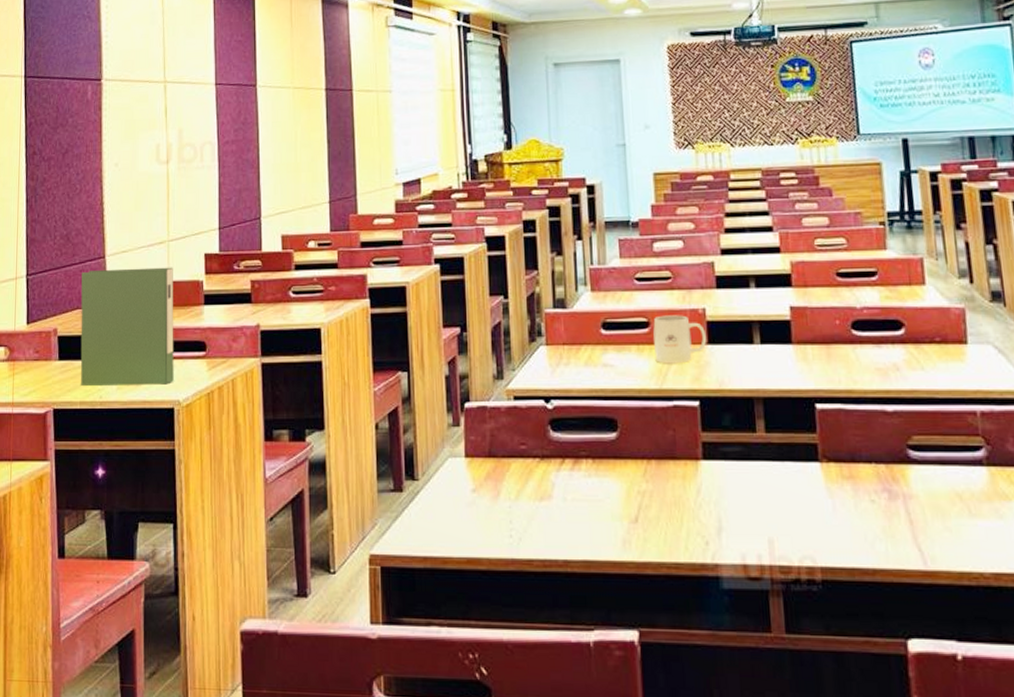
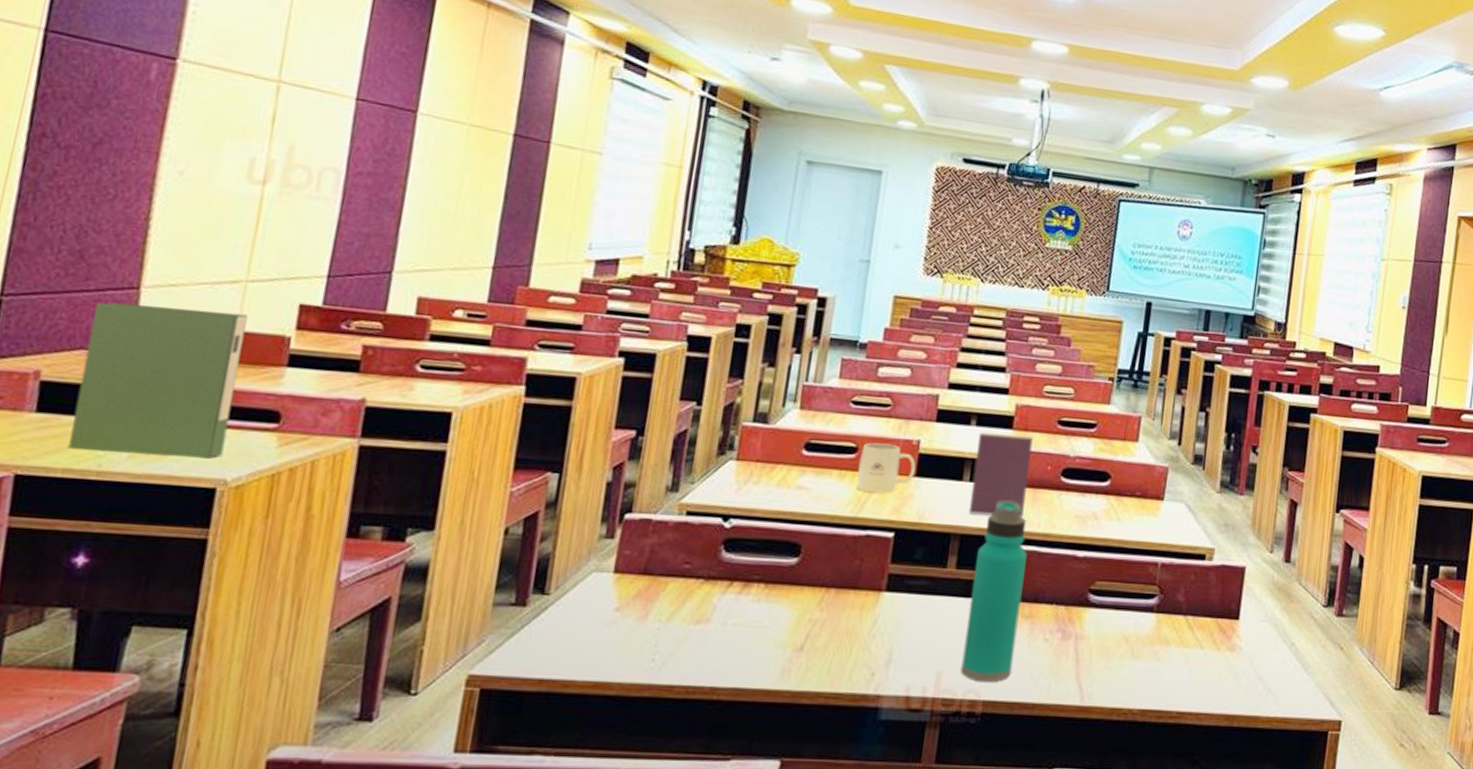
book: none [760,291,821,376] -> present [968,431,1034,518]
water bottle: none [783,359,844,547] -> present [961,500,1027,682]

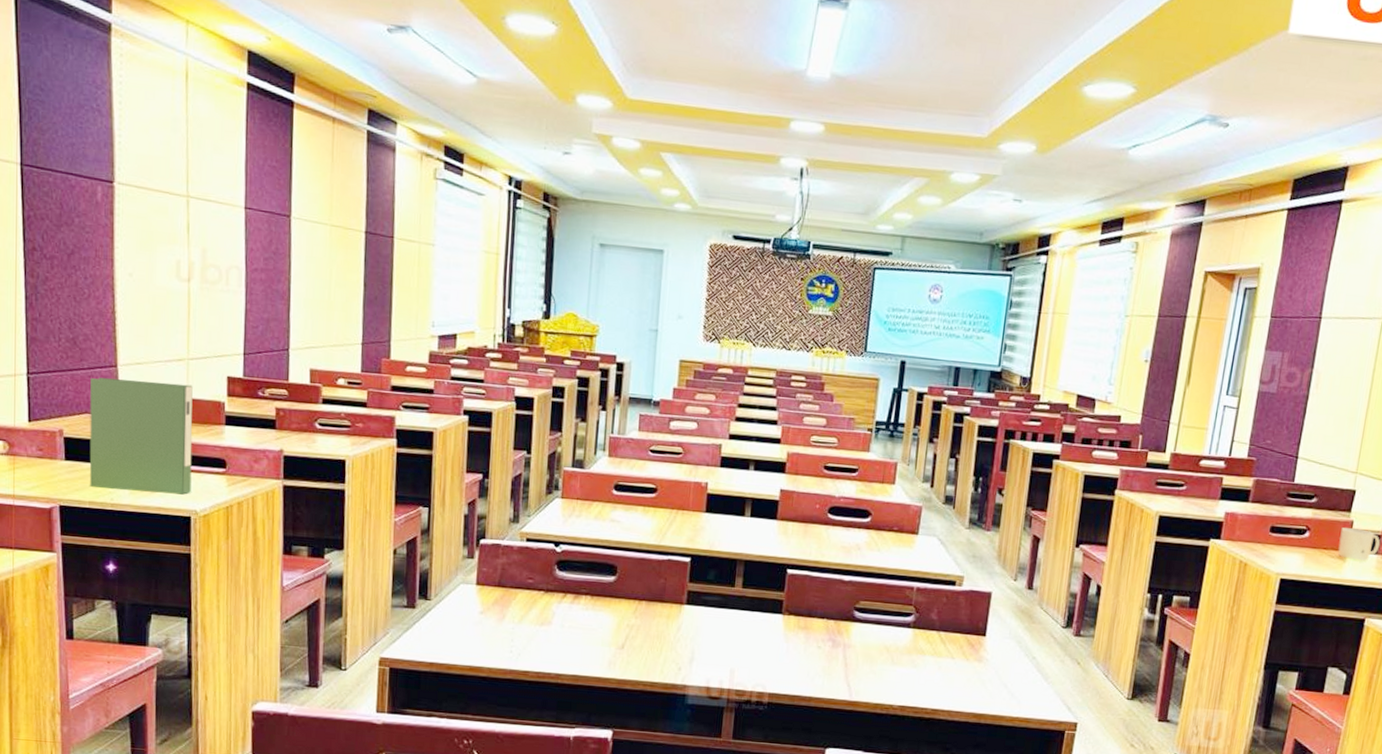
mug: present [856,442,916,494] -> none [658,484,706,527]
water bottle: present [961,500,1027,682] -> none [750,533,801,679]
book: present [968,431,1034,518] -> none [750,475,804,548]

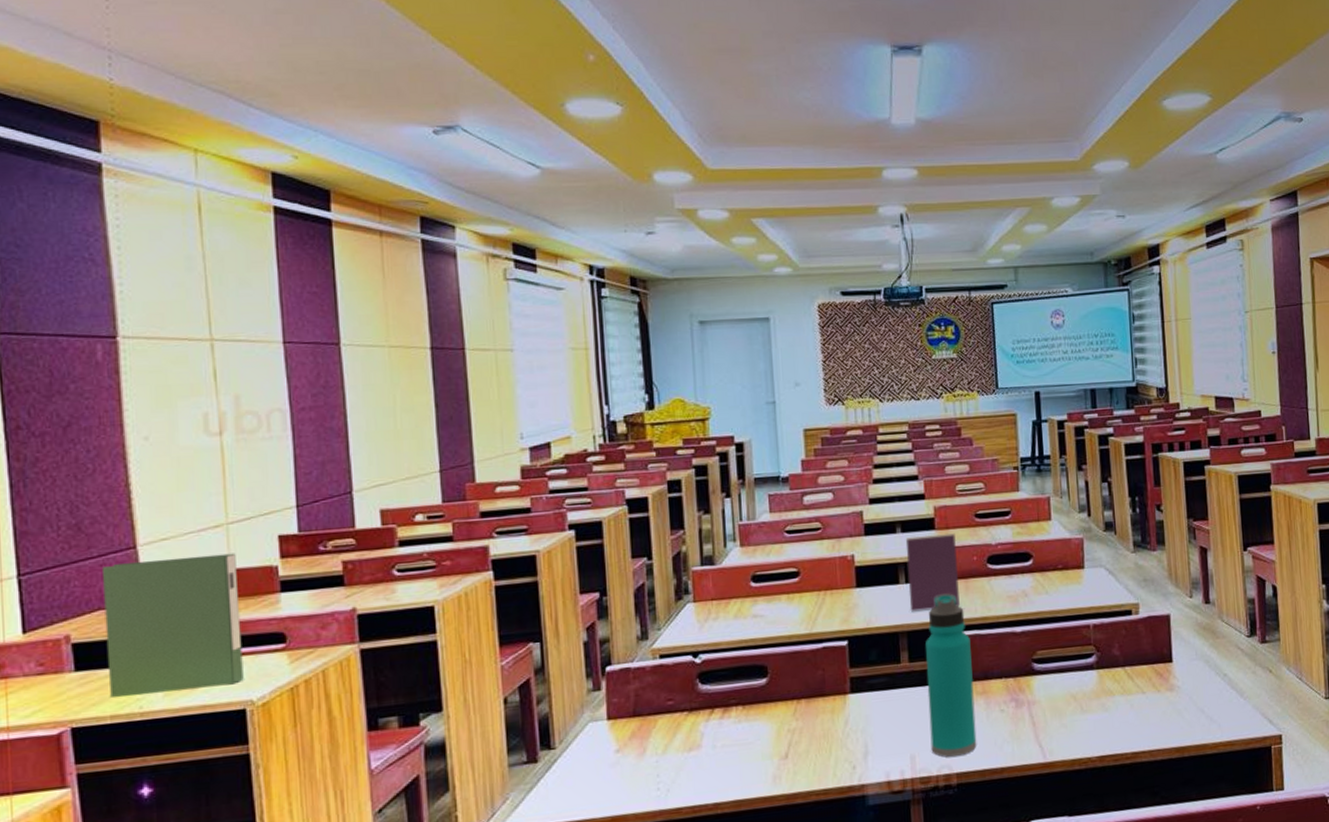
book: none [750,475,804,548] -> present [905,533,960,612]
water bottle: none [750,533,801,679] -> present [925,593,977,757]

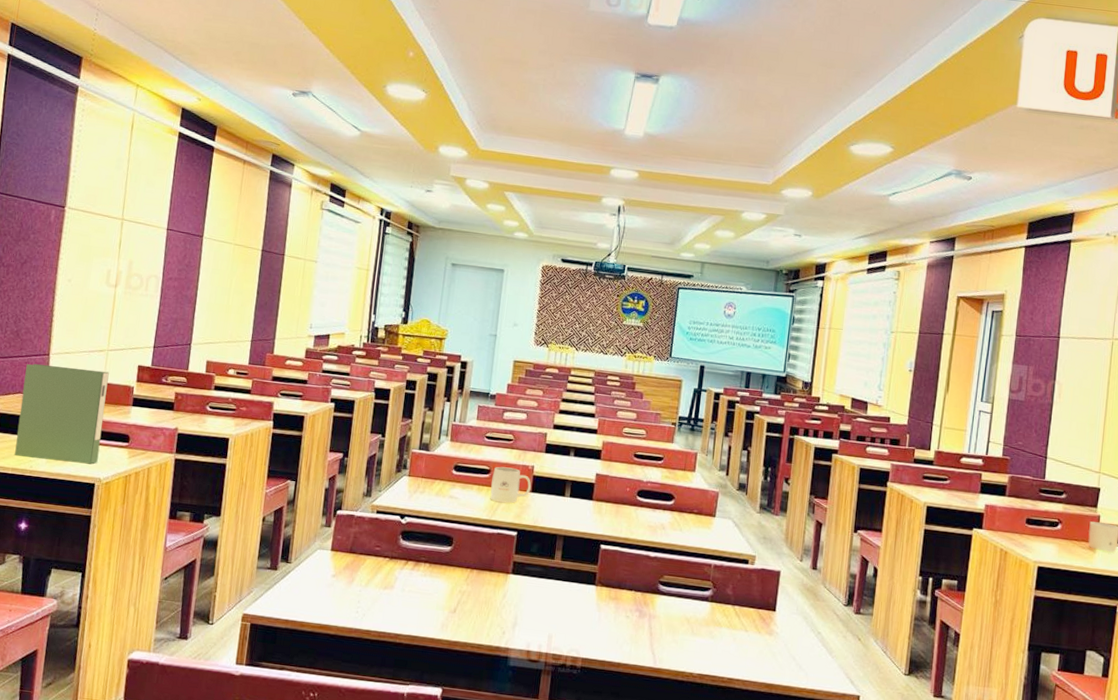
mug: none [803,562,856,610] -> present [490,466,532,504]
book: present [905,533,960,612] -> none [569,461,616,526]
water bottle: present [925,593,977,757] -> none [566,512,613,645]

